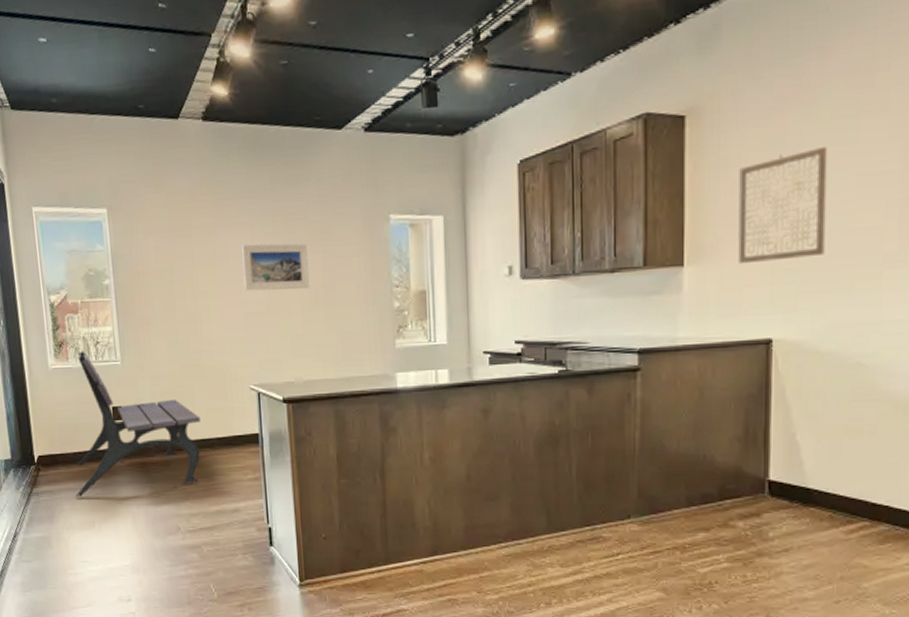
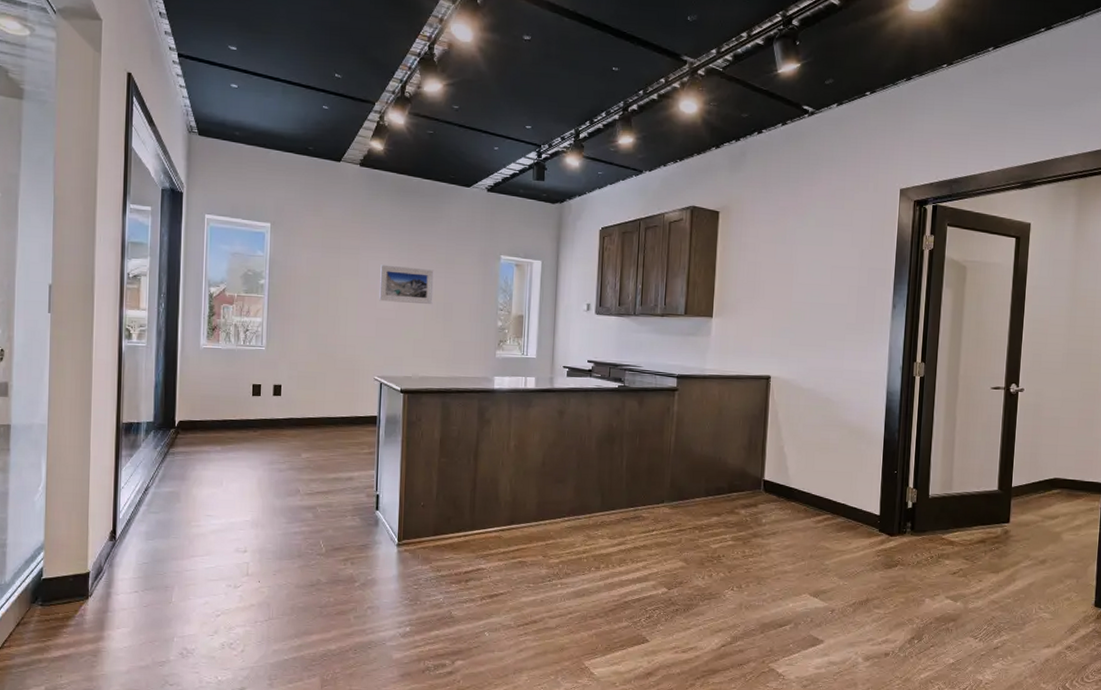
bench: present [75,351,200,497] -> none [208,335,329,459]
wall art: present [738,146,828,264] -> none [750,244,813,321]

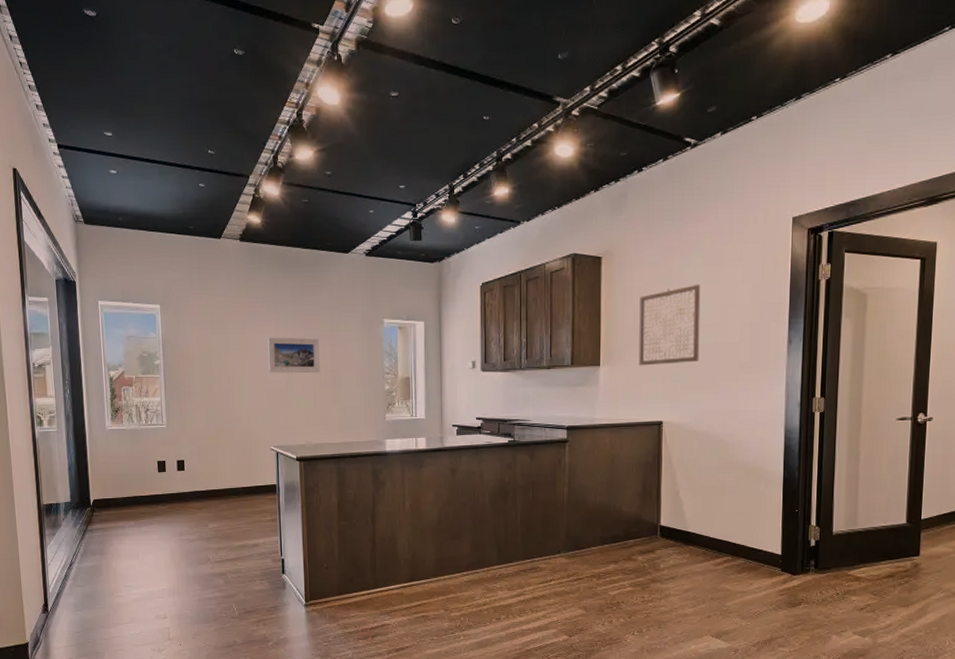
wall art: none [750,244,813,321] -> present [639,284,701,366]

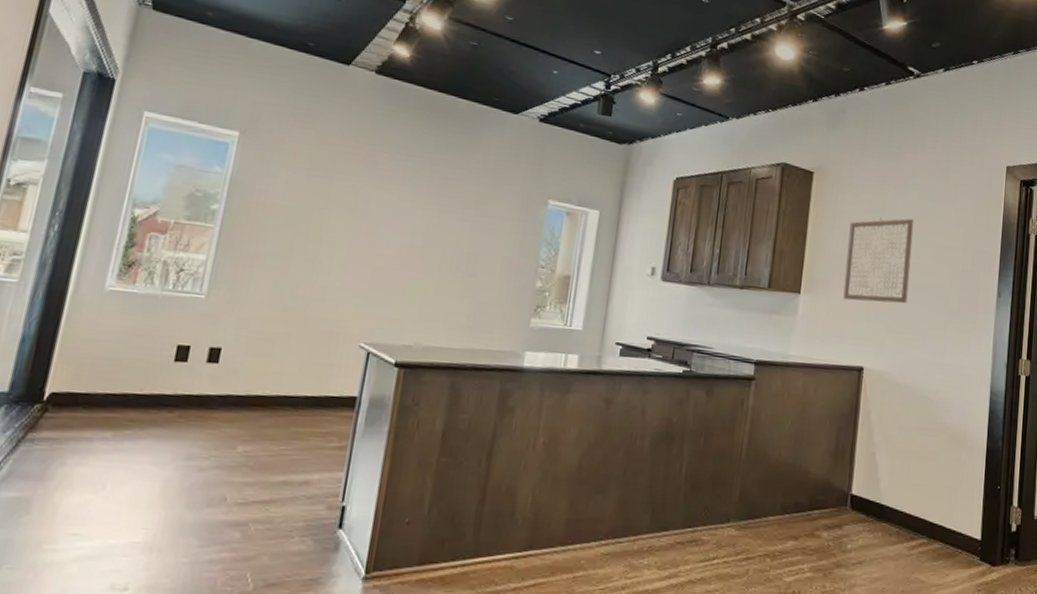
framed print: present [268,337,321,374] -> none [380,198,460,255]

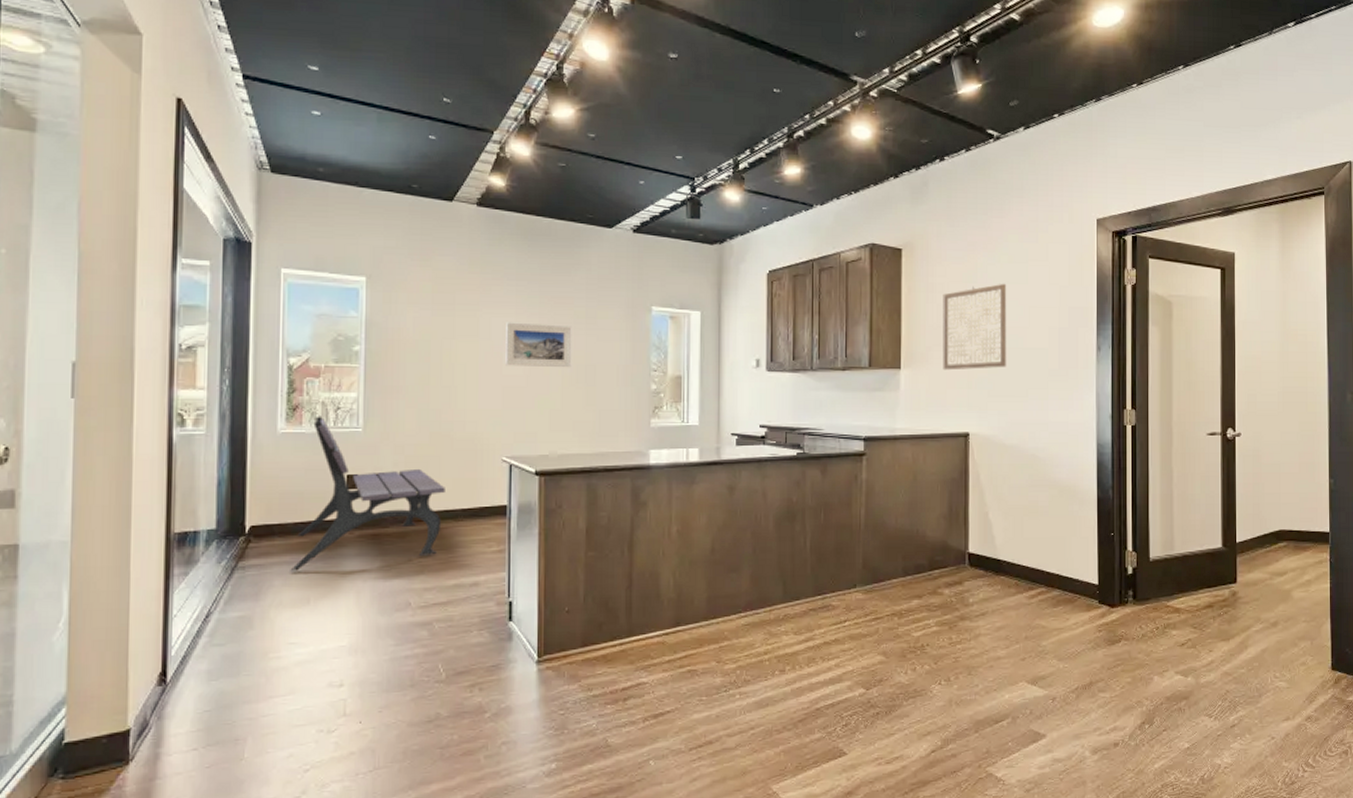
bench: none [88,276,290,450] -> present [290,416,445,571]
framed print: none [380,198,460,255] -> present [505,322,572,368]

